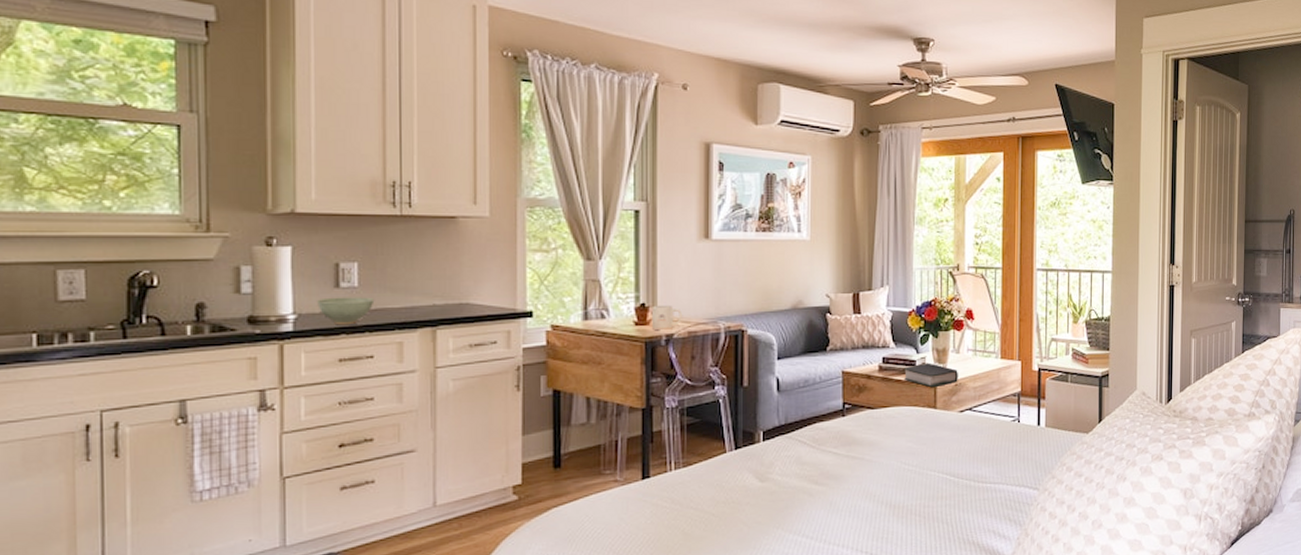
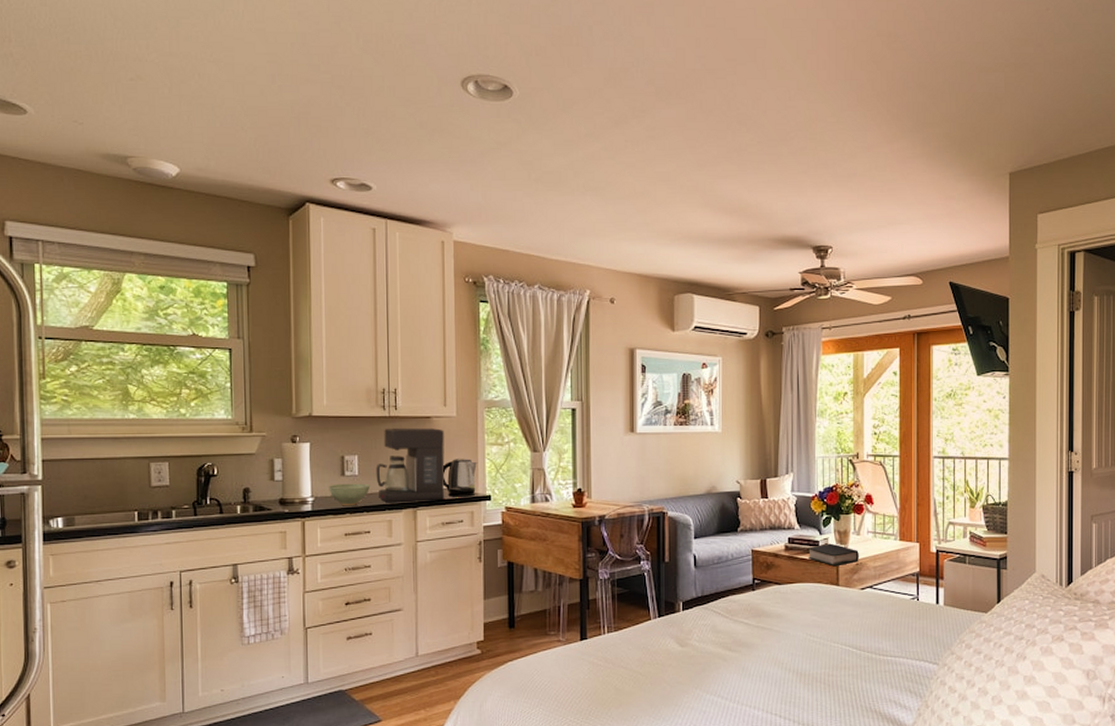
coffee maker: none [382,229,474,321] -> present [376,427,445,503]
kettle: none [470,266,515,315] -> present [442,457,477,498]
mug: present [651,305,683,331] -> none [586,490,613,513]

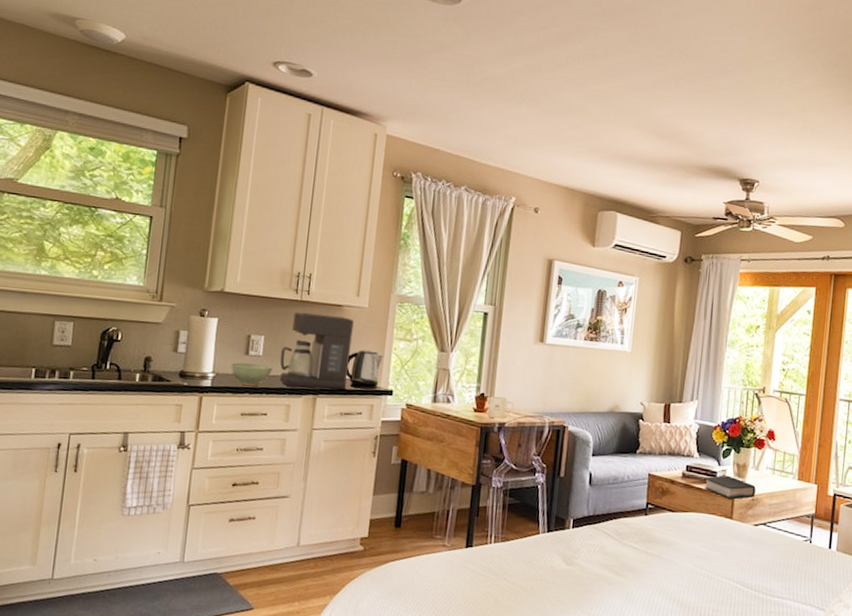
mug: none [586,490,613,513] -> present [487,396,515,420]

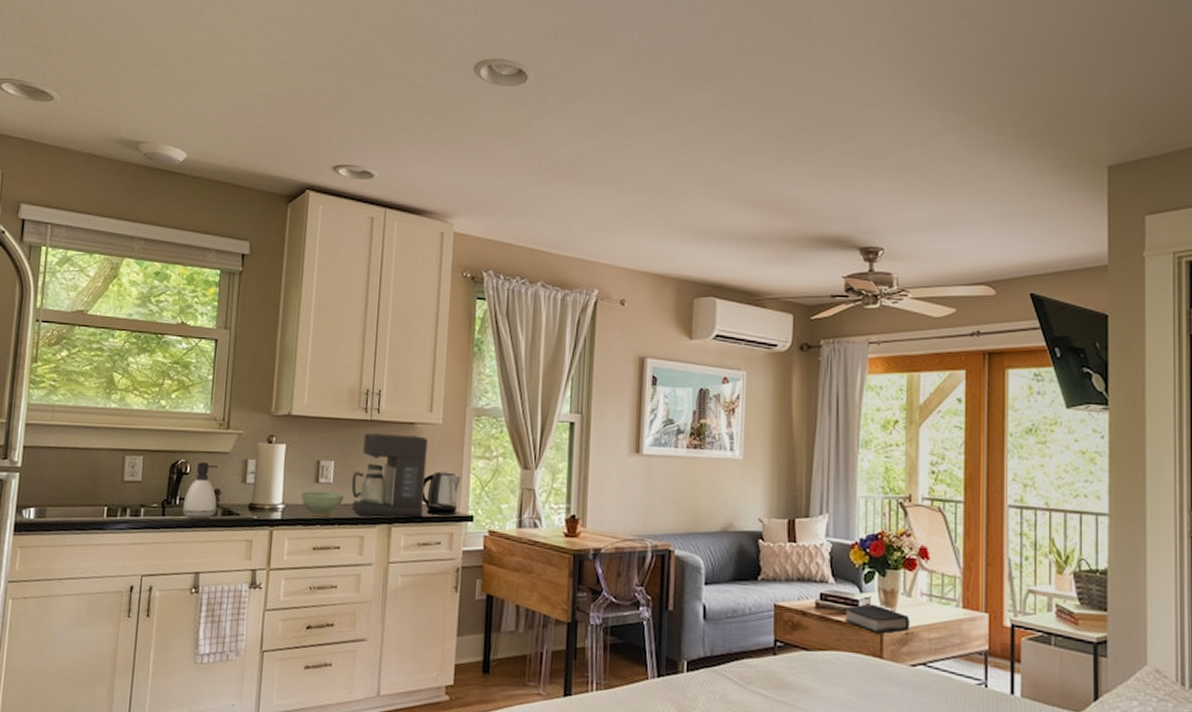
soap dispenser: none [113,331,150,385] -> present [182,462,218,520]
mug: present [487,396,515,420] -> none [580,517,611,545]

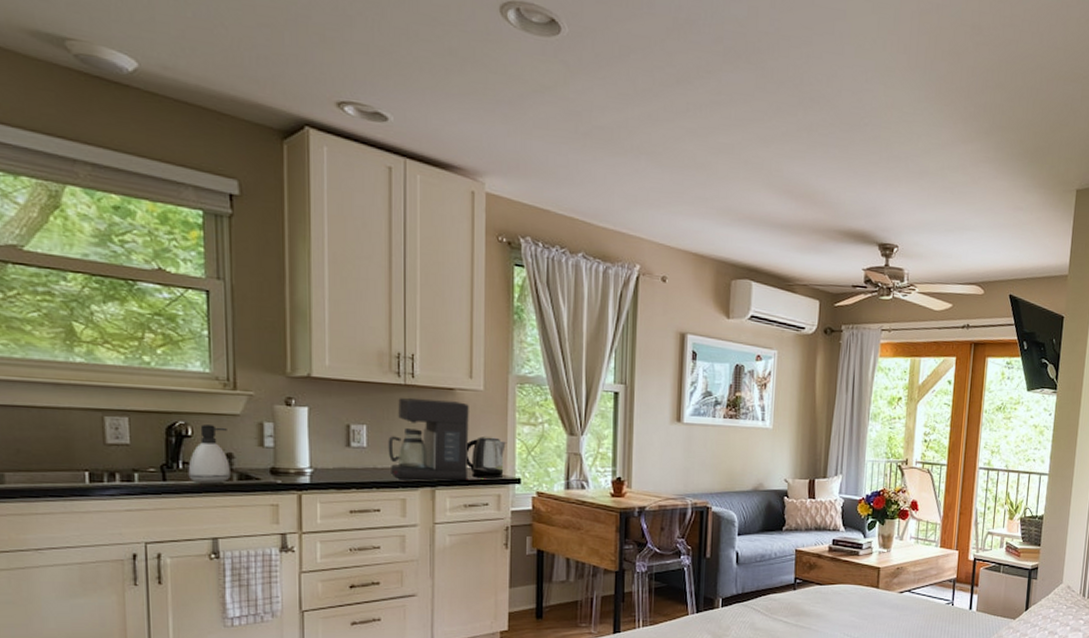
bowl: present [301,491,345,518] -> none [331,455,382,481]
book: present [845,604,909,634] -> none [851,547,901,570]

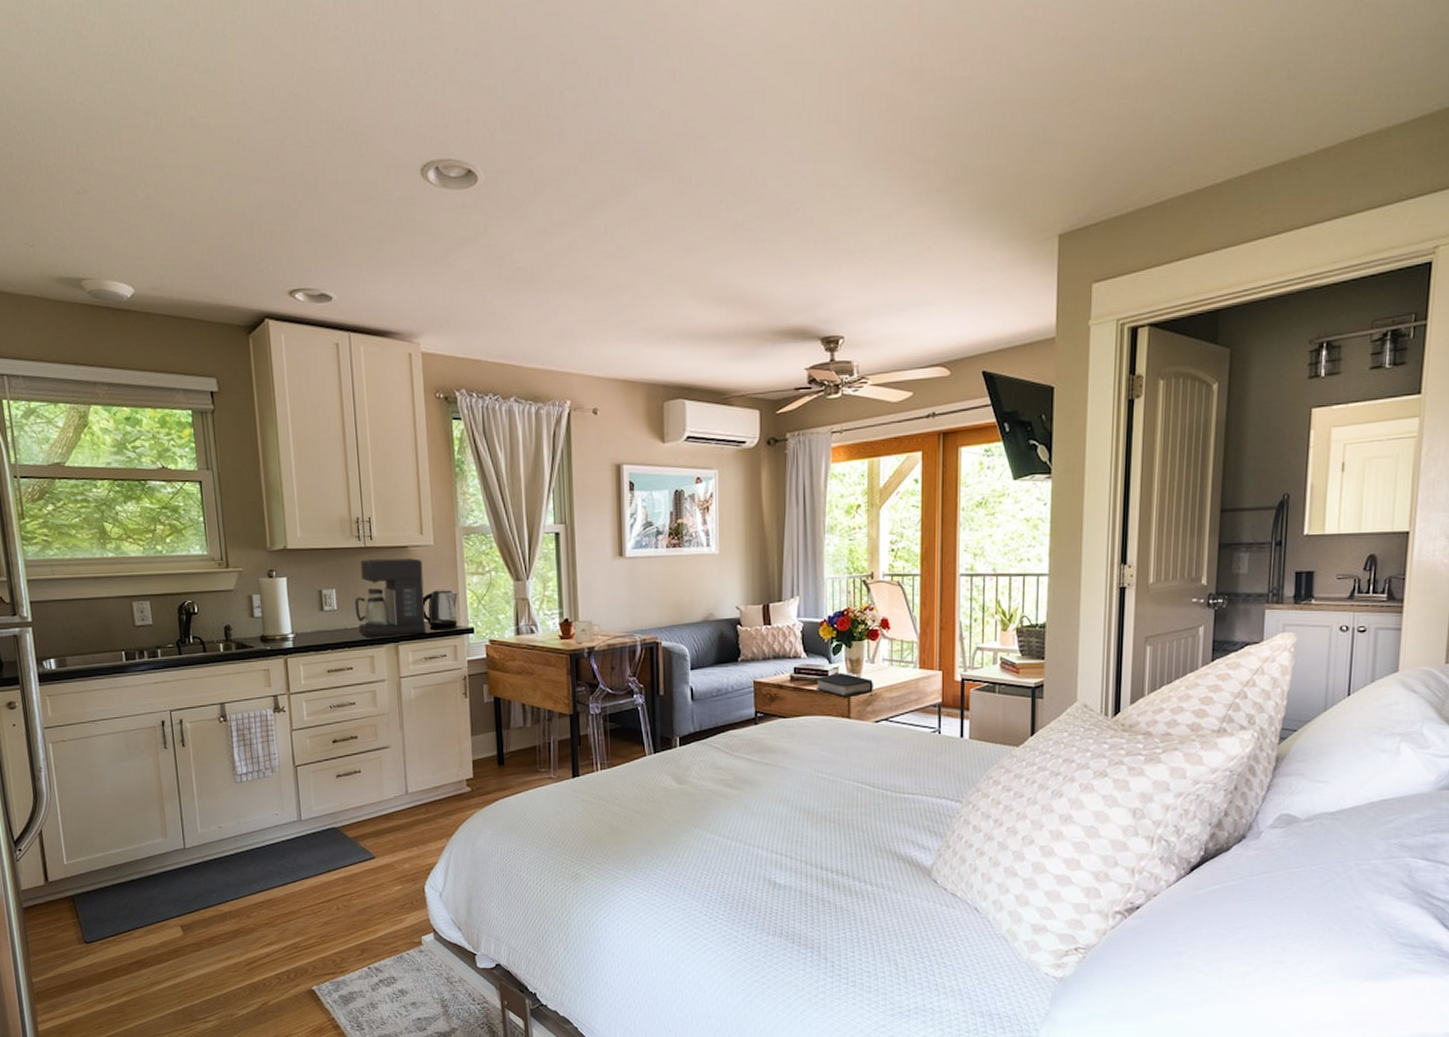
soap dispenser: present [188,425,230,485] -> none [197,601,230,656]
mug: none [626,479,655,504] -> present [574,619,602,644]
book: none [851,547,901,570] -> present [816,673,873,698]

